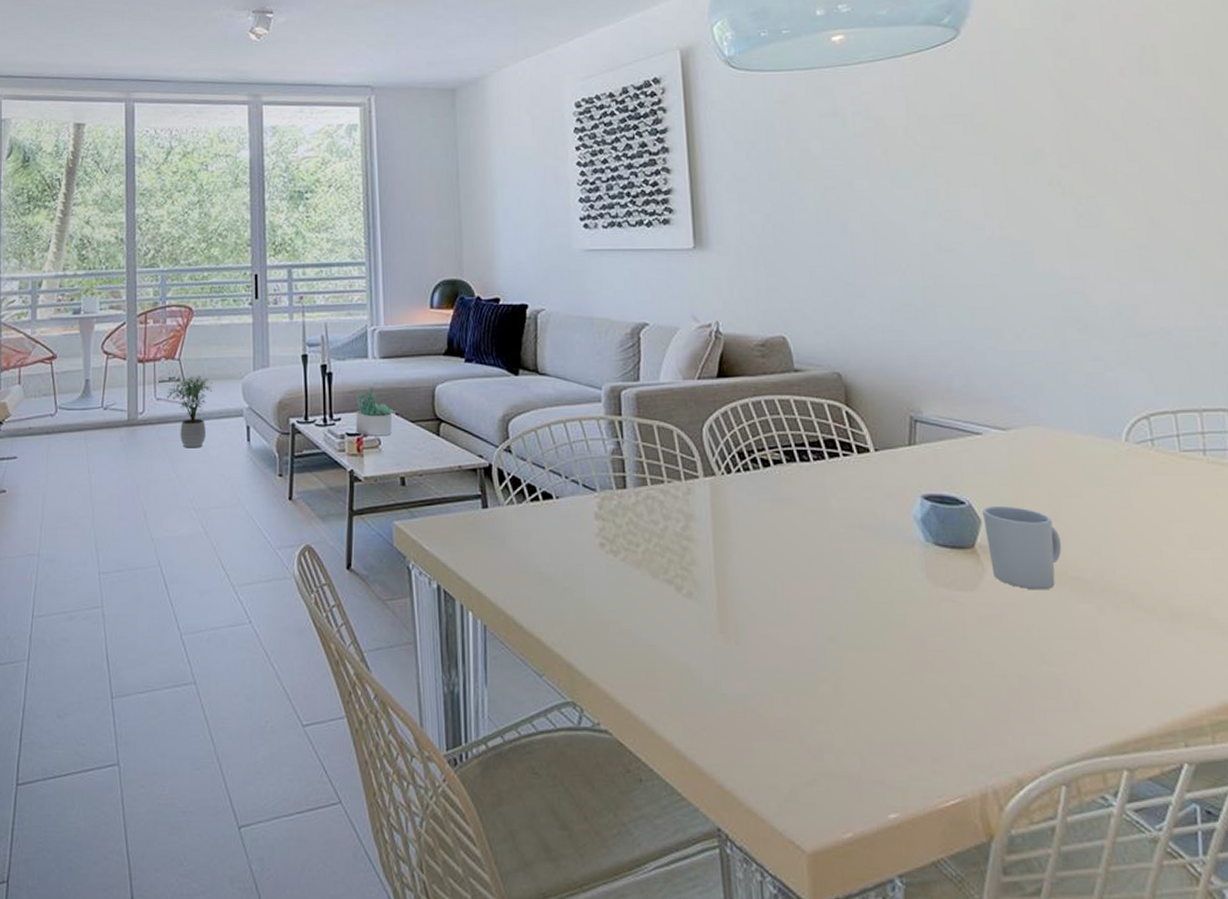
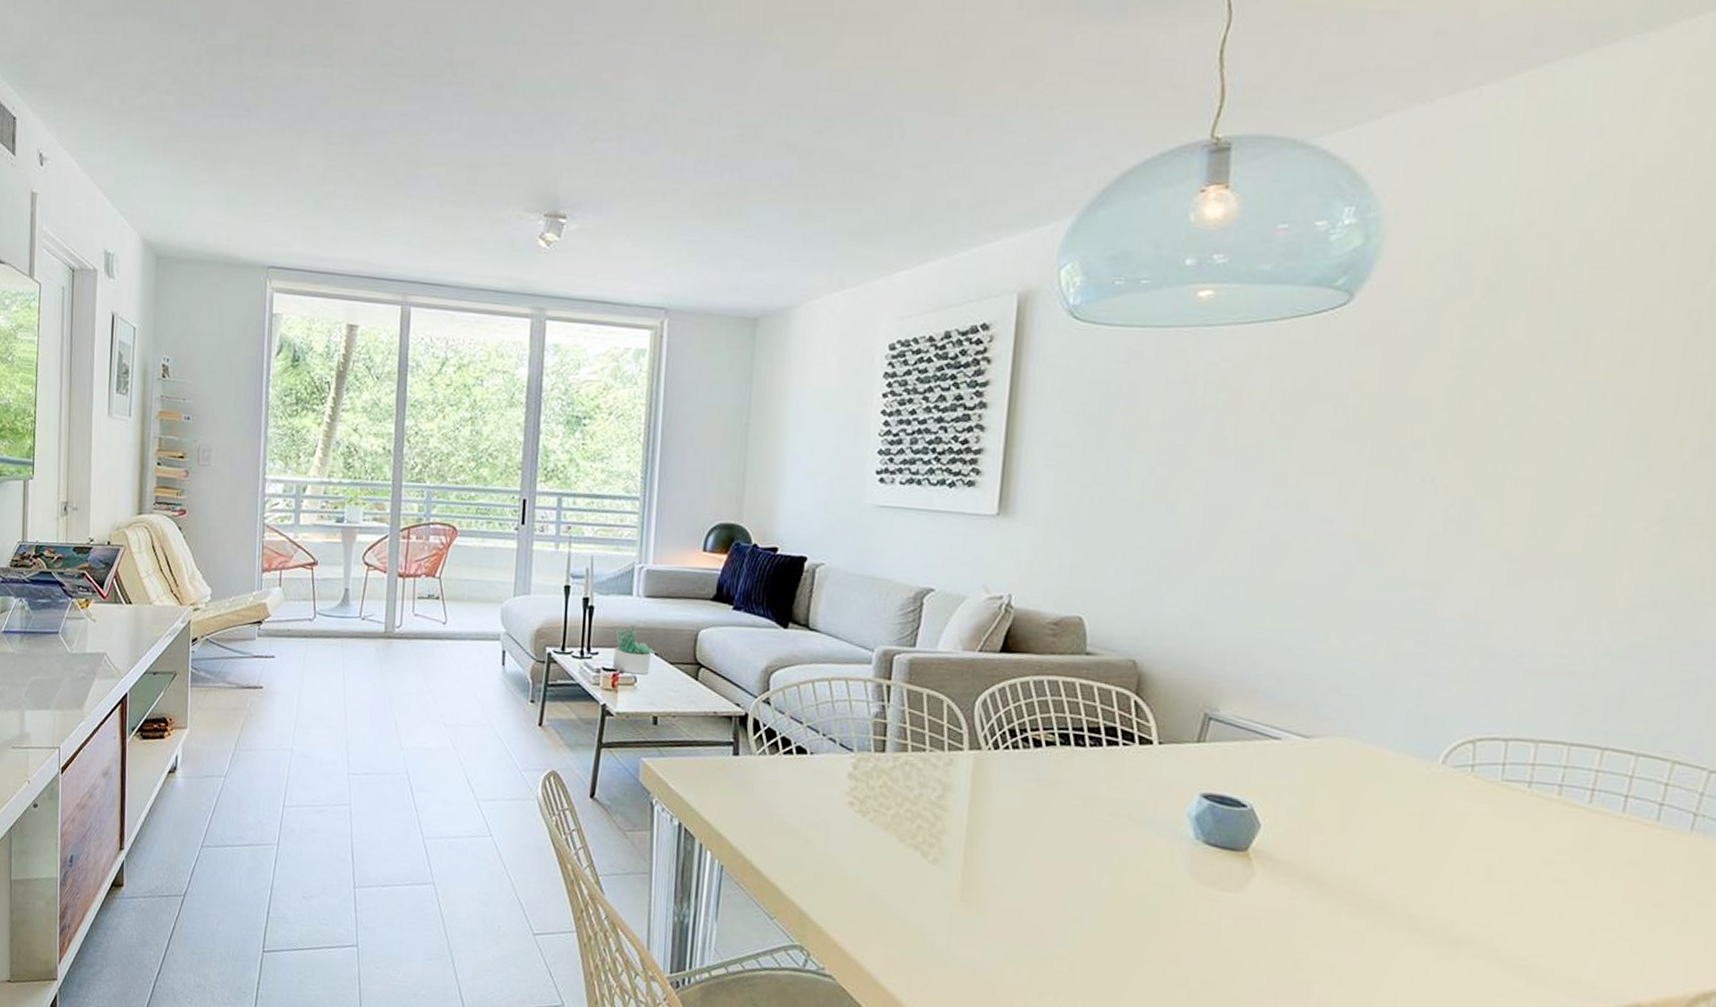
potted plant: present [166,376,213,448] -> none [424,595,472,667]
mug: present [983,505,1062,590] -> none [1261,812,1345,901]

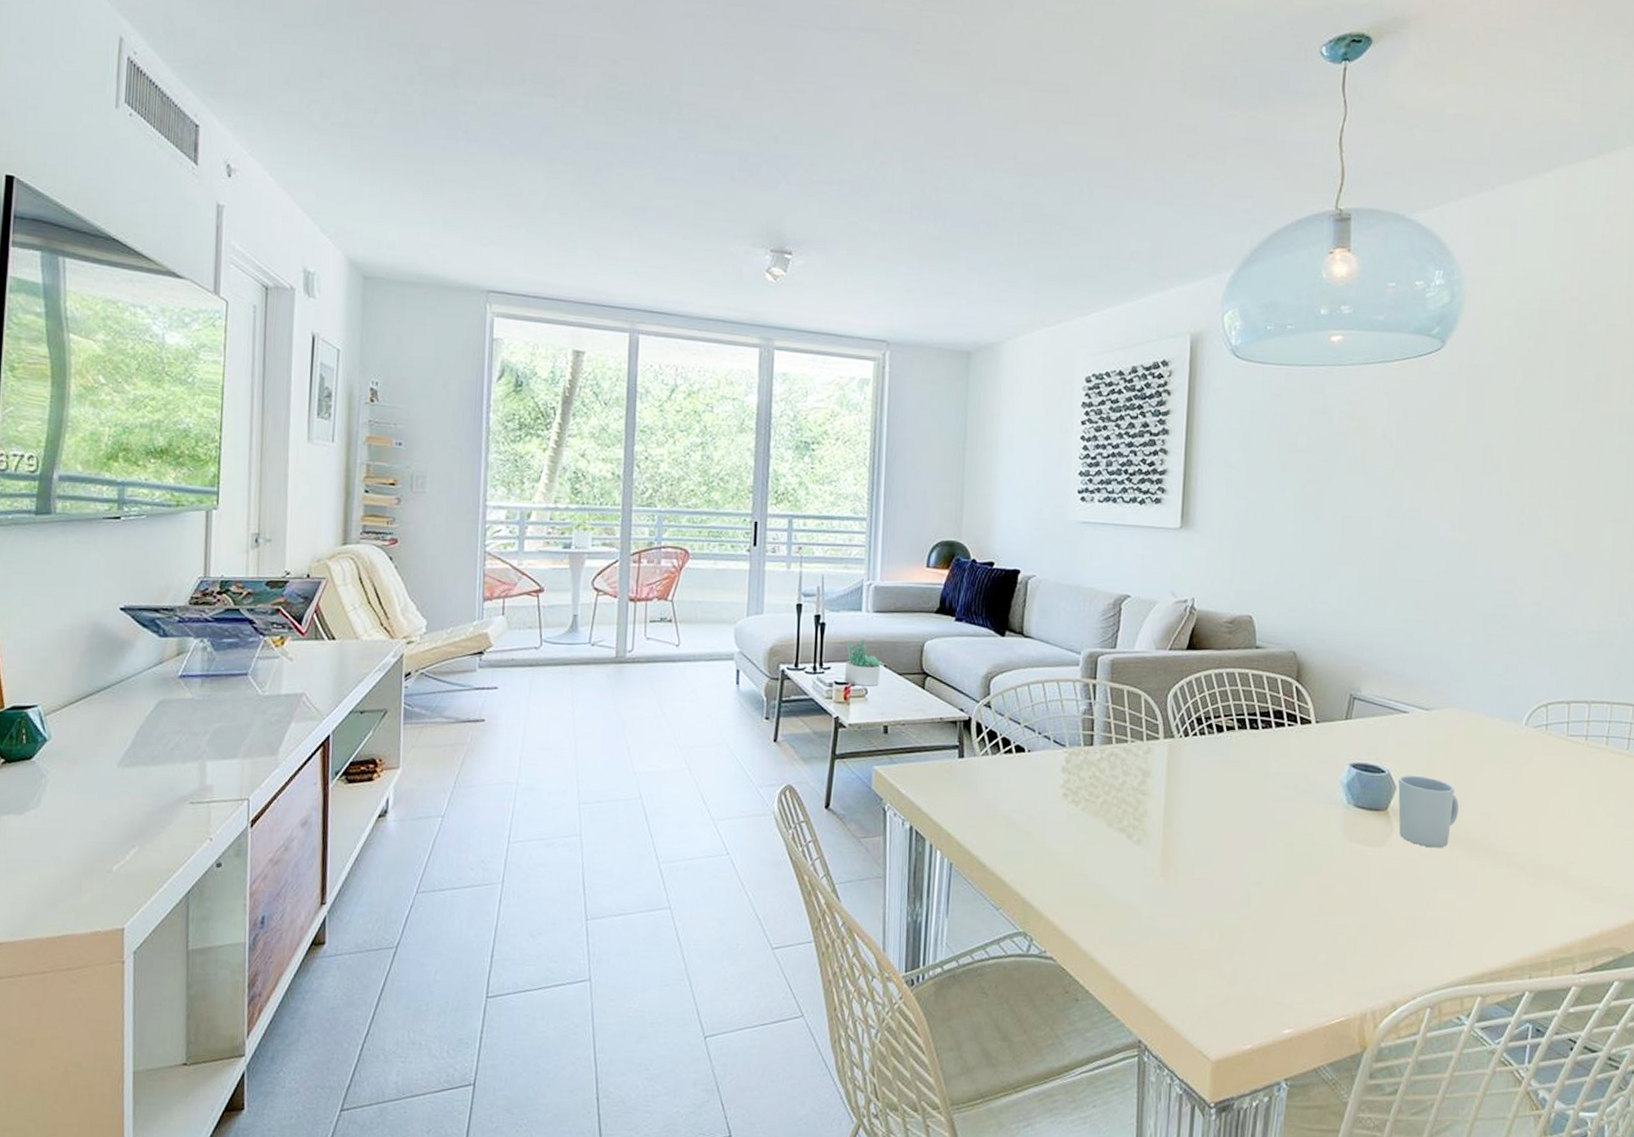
mug: none [1261,812,1345,901] -> present [1398,775,1459,848]

